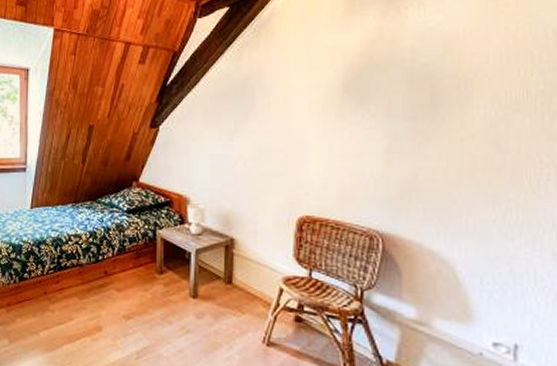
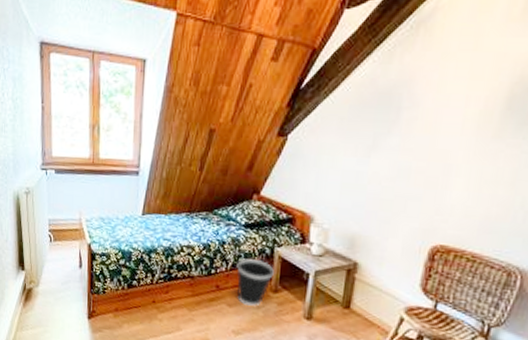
wastebasket: none [122,243,158,289] -> present [236,258,274,306]

